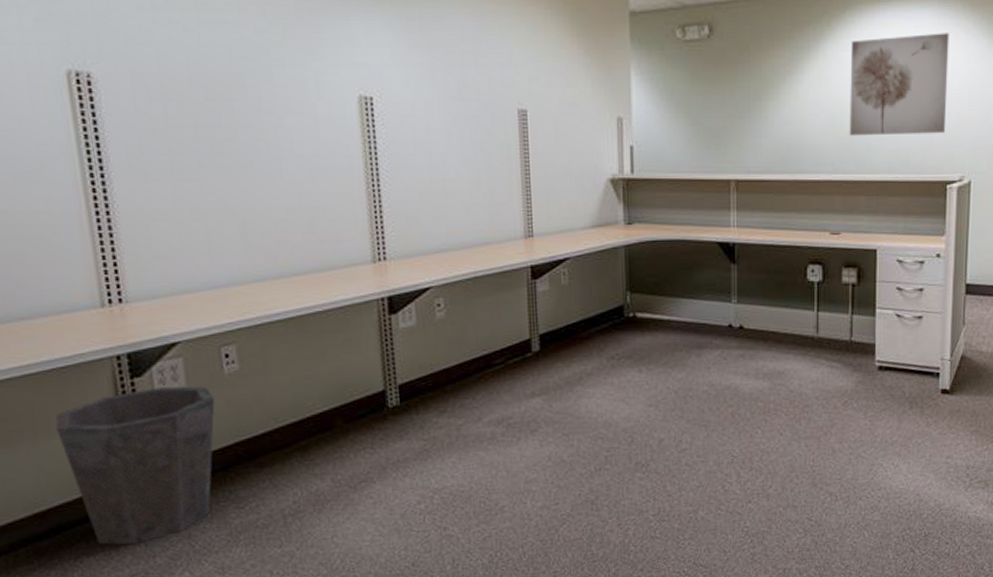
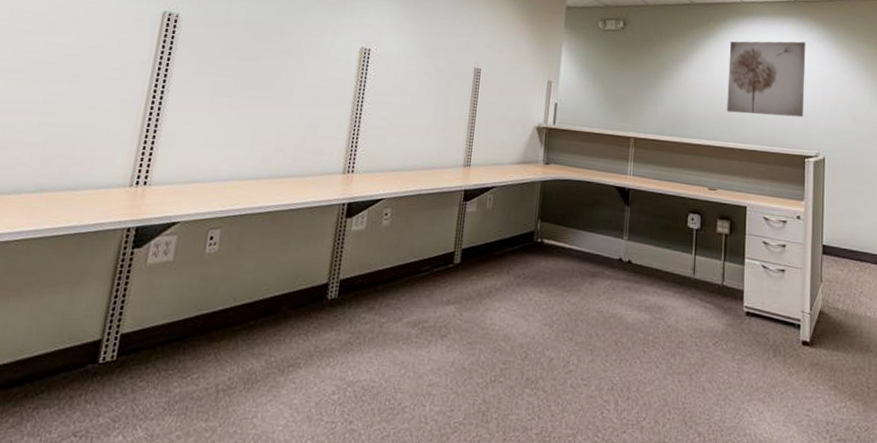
waste bin: present [55,386,215,545] -> none [57,258,191,402]

